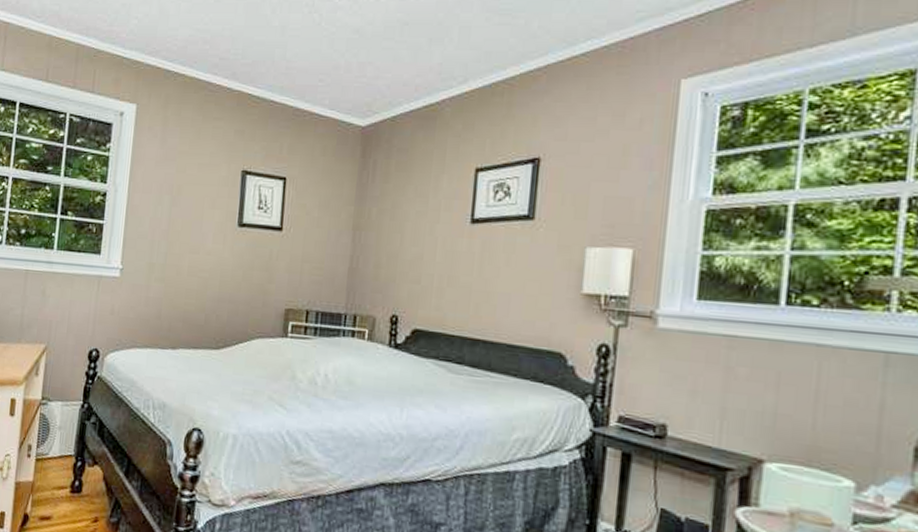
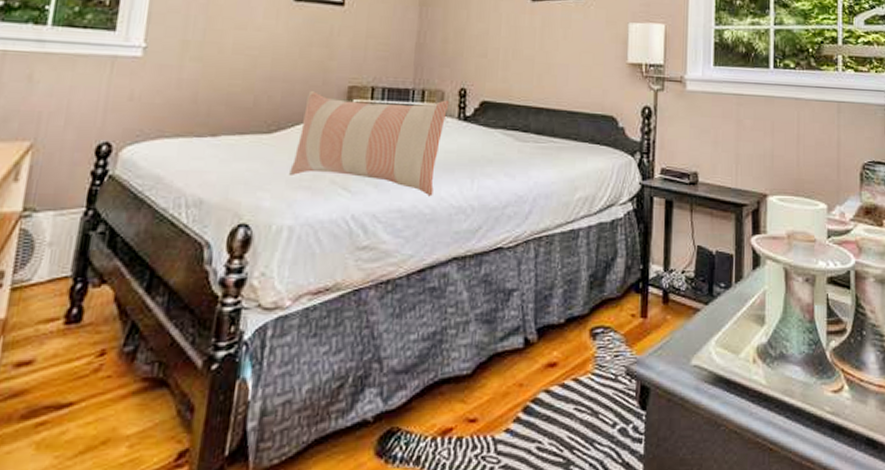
pillow: none [233,312,381,421] -> present [288,91,450,197]

